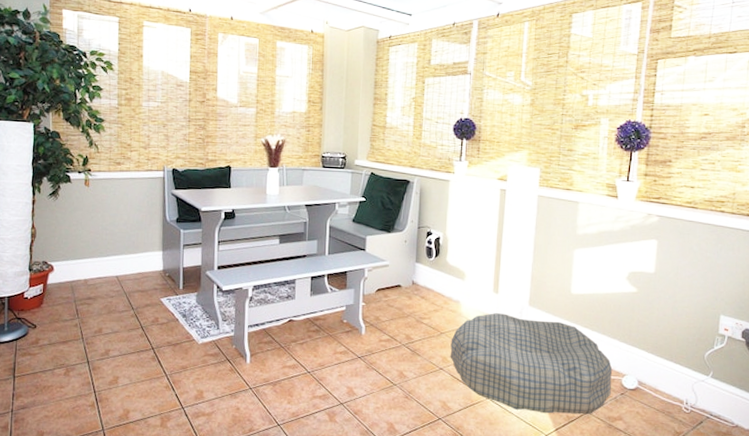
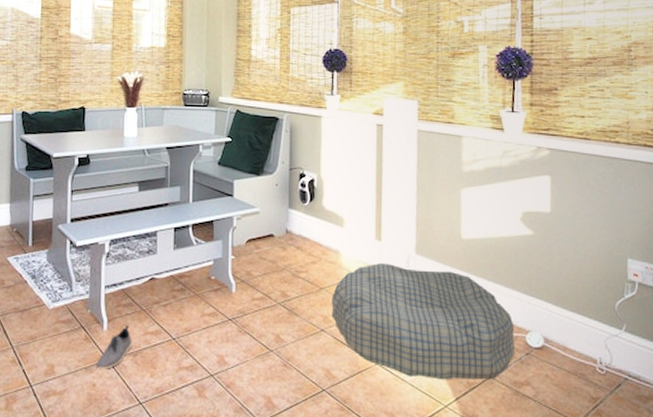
shoe: none [240,359,272,396] -> present [96,324,132,369]

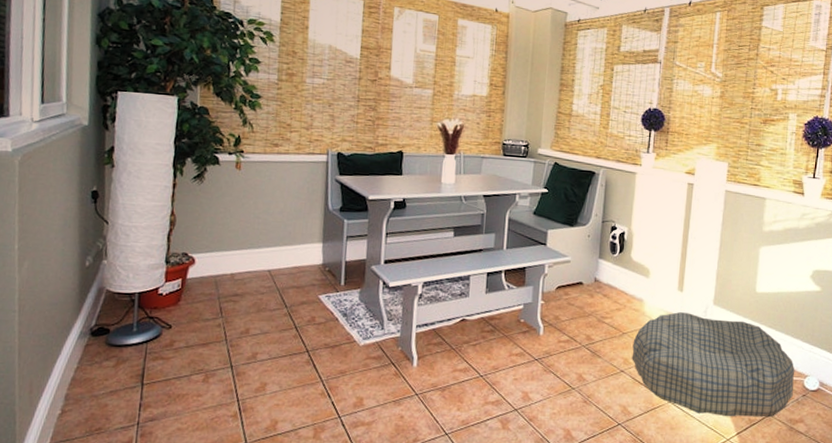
shoe: present [96,324,132,369] -> none [405,362,441,403]

